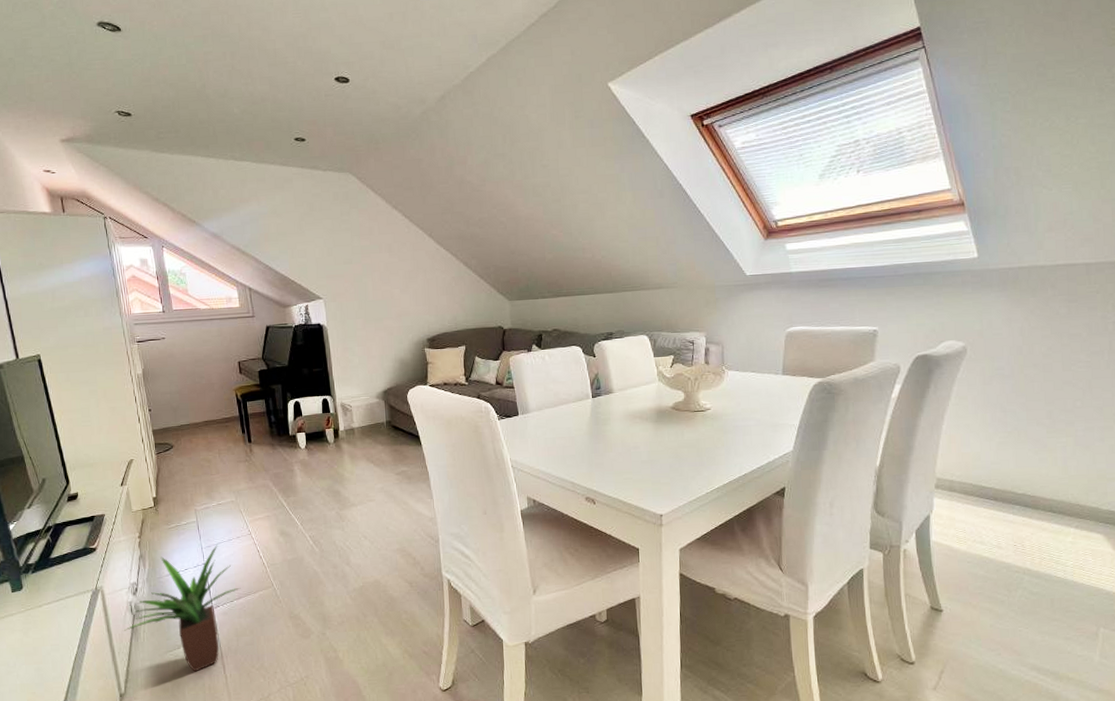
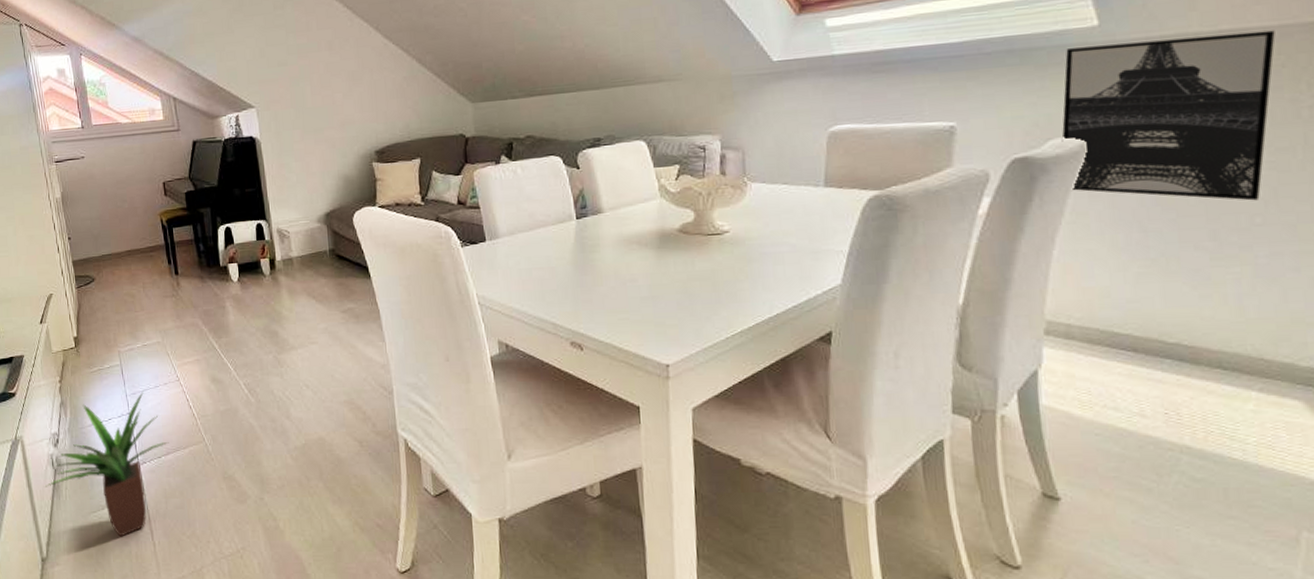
wall art: none [950,266,1093,390] -> present [1061,30,1276,201]

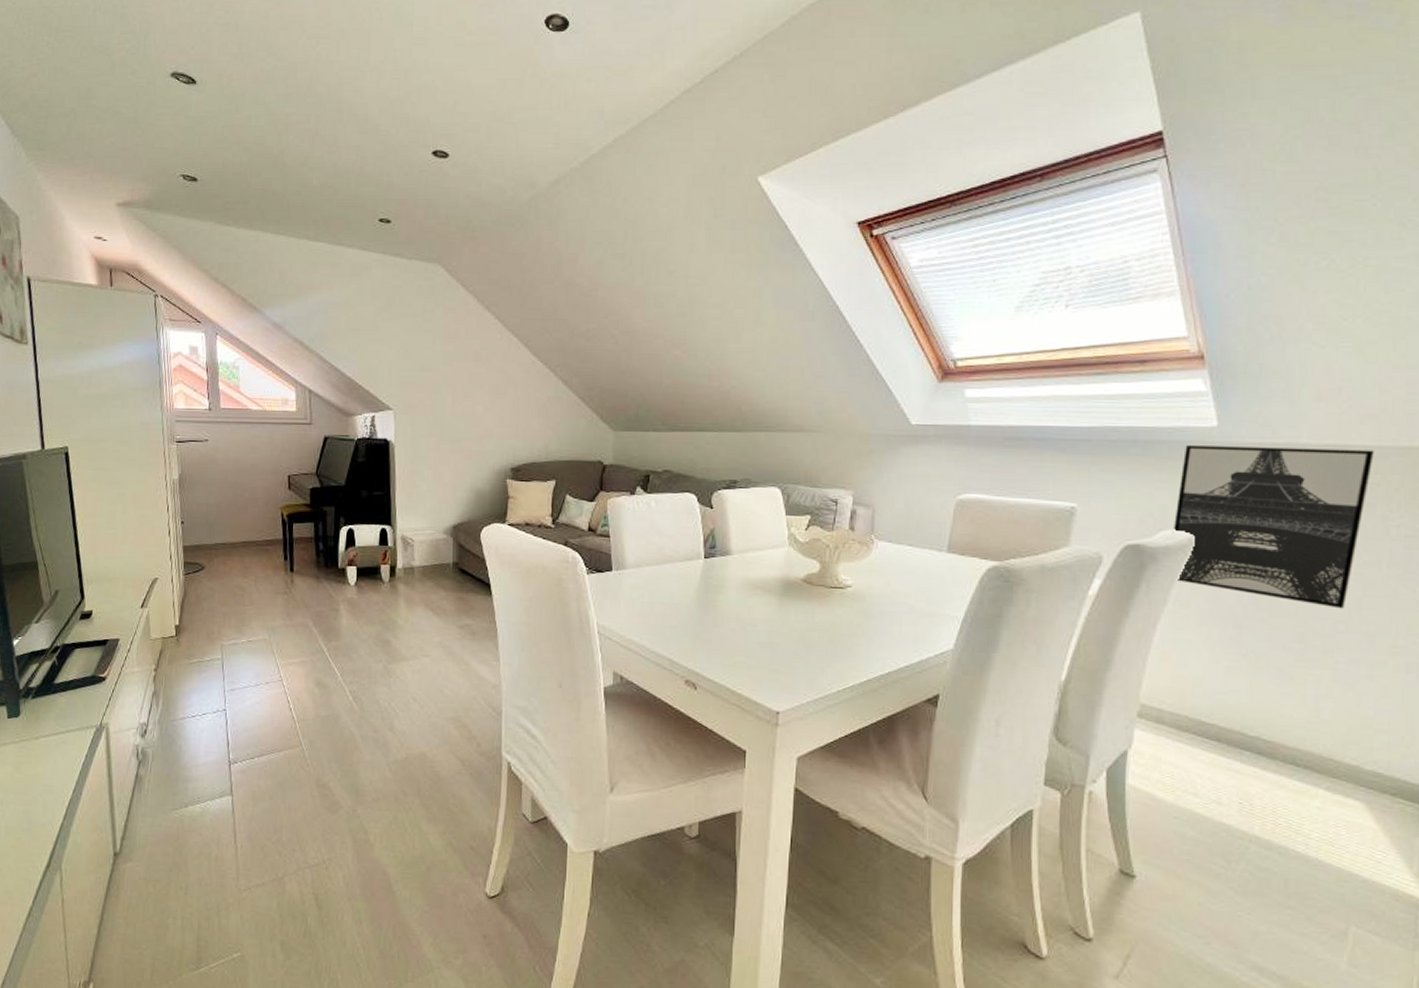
potted plant: present [45,390,169,537] -> none [127,687,264,838]

